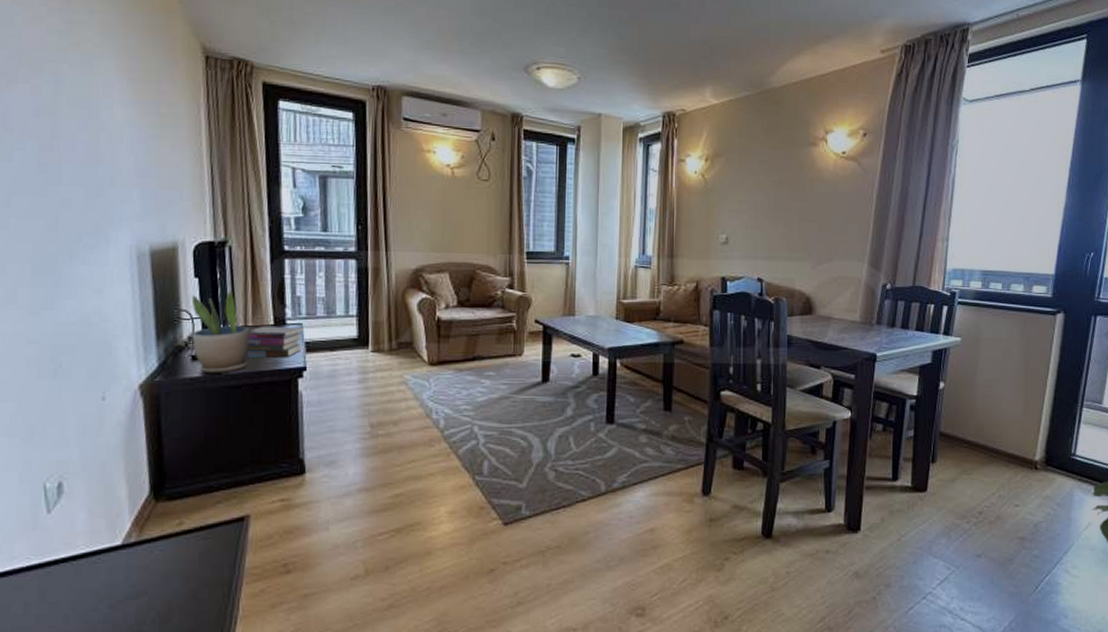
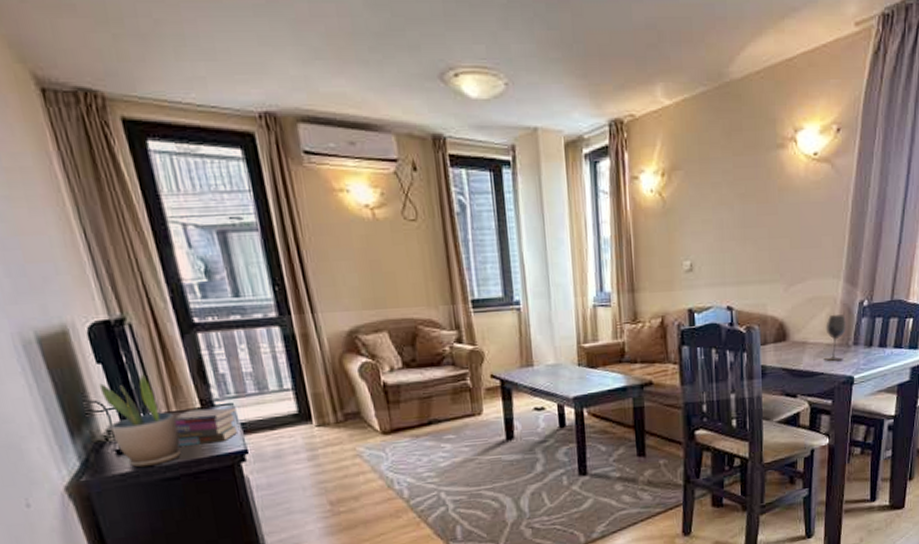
wineglass: none [847,294,870,338] -> present [823,313,846,362]

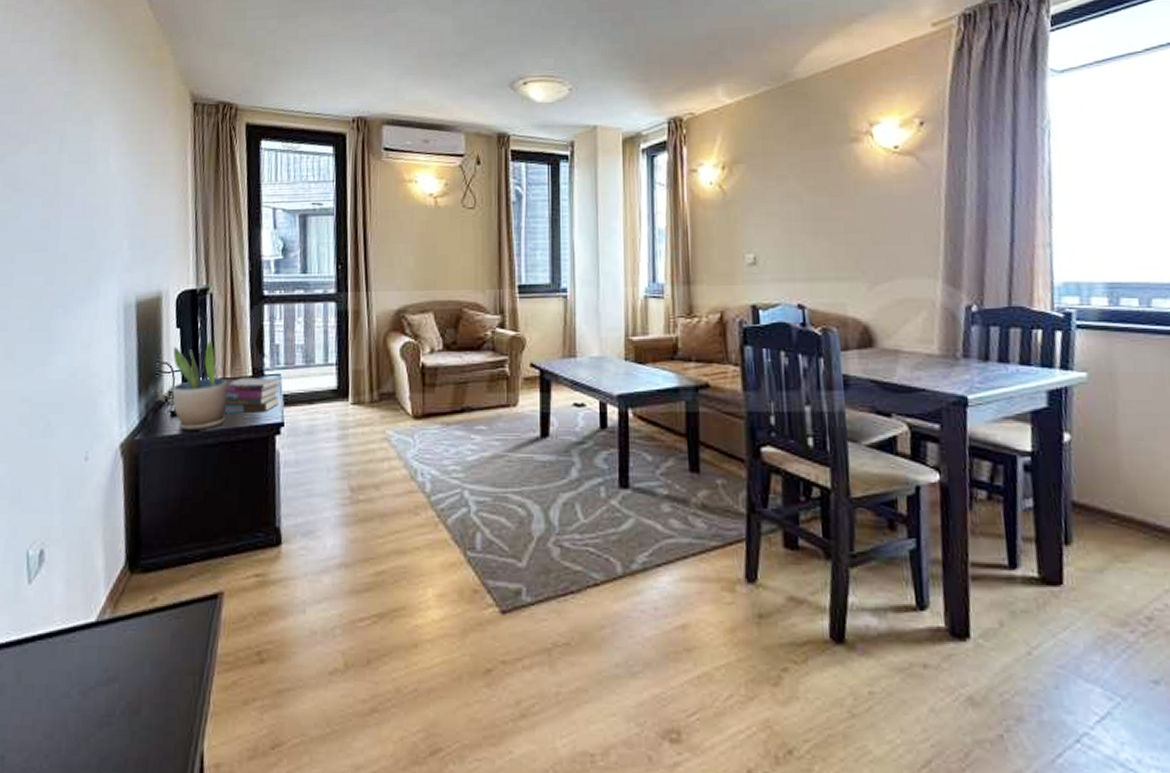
wineglass: present [823,313,846,362] -> none [923,319,951,377]

